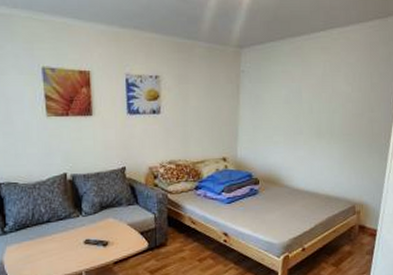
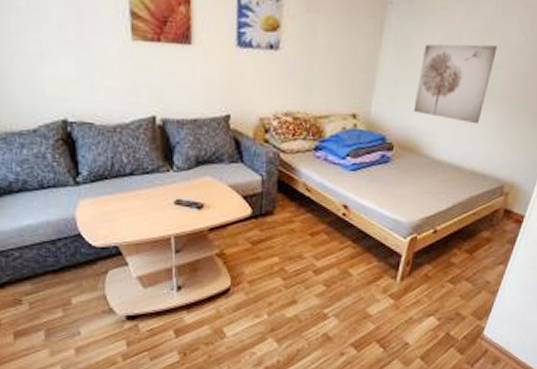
wall art: none [271,96,331,158] -> present [413,44,498,124]

